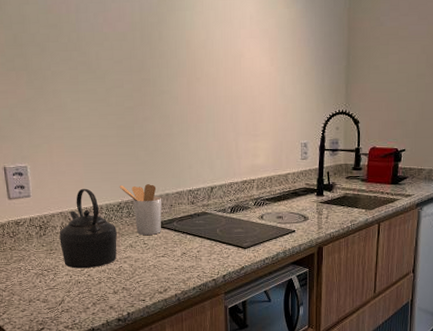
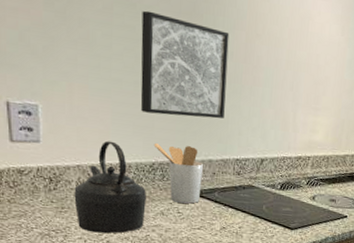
wall art: none [101,74,175,160] -> present [140,10,230,119]

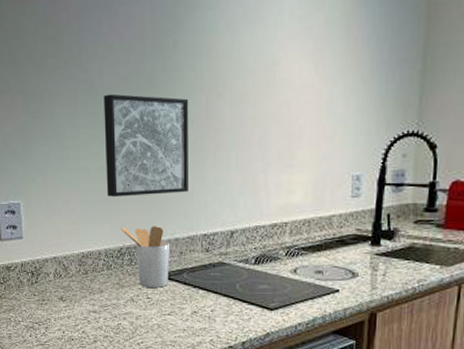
kettle: present [74,141,146,234] -> none [52,230,116,324]

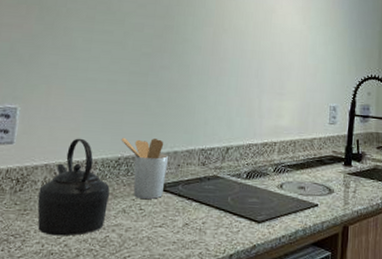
kettle: none [52,230,116,324] -> present [37,138,110,237]
wall art: present [104,94,189,197] -> none [112,17,198,110]

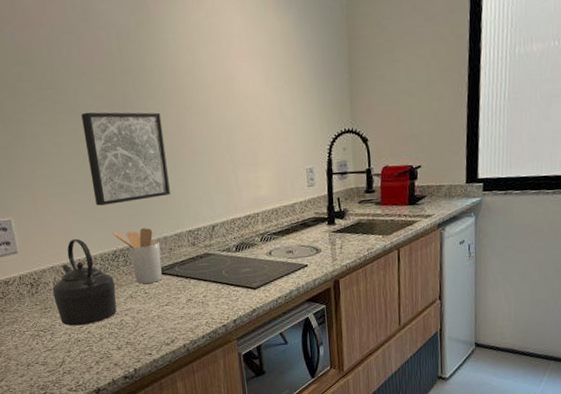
wall art: none [112,17,198,110] -> present [81,112,170,206]

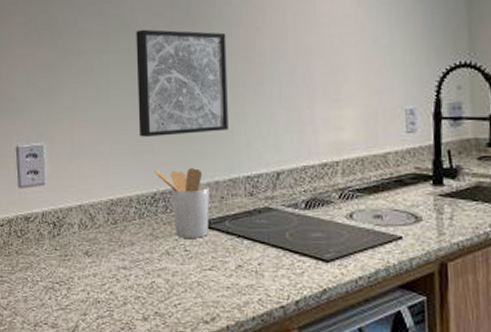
kettle: present [52,238,117,326] -> none [77,174,149,283]

